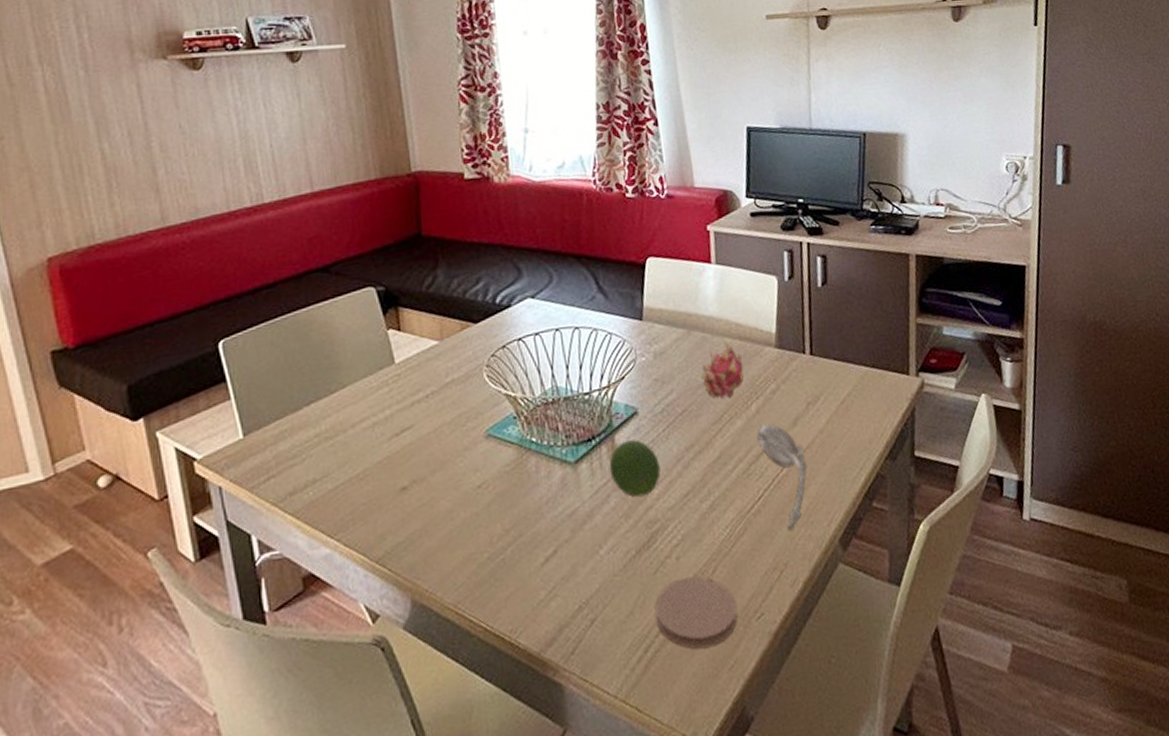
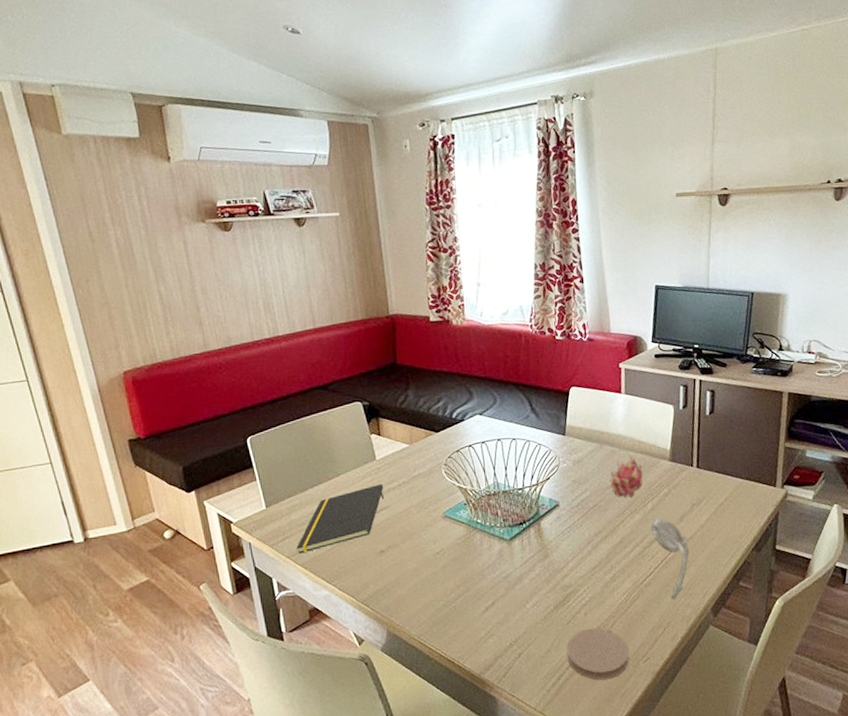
notepad: none [285,395,407,499] -> present [296,483,385,554]
fruit: present [609,439,661,498] -> none [535,525,575,568]

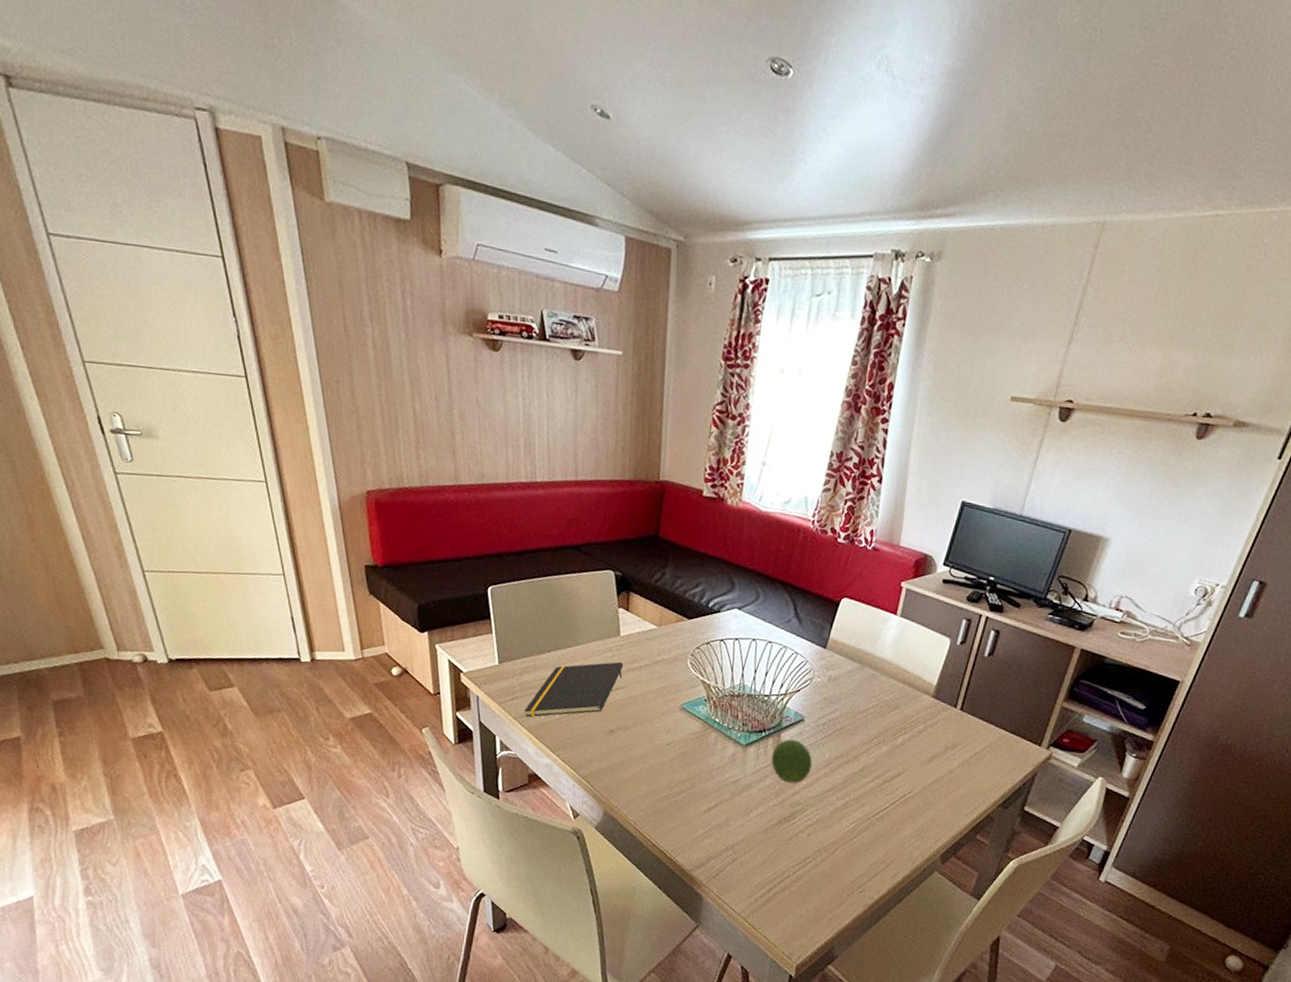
fruit: none [535,525,575,568] -> present [771,739,812,784]
coaster: present [567,628,629,680] -> none [781,849,846,902]
fruit: present [609,453,643,499] -> none [863,681,901,728]
spoon: present [651,518,690,600] -> none [896,754,933,839]

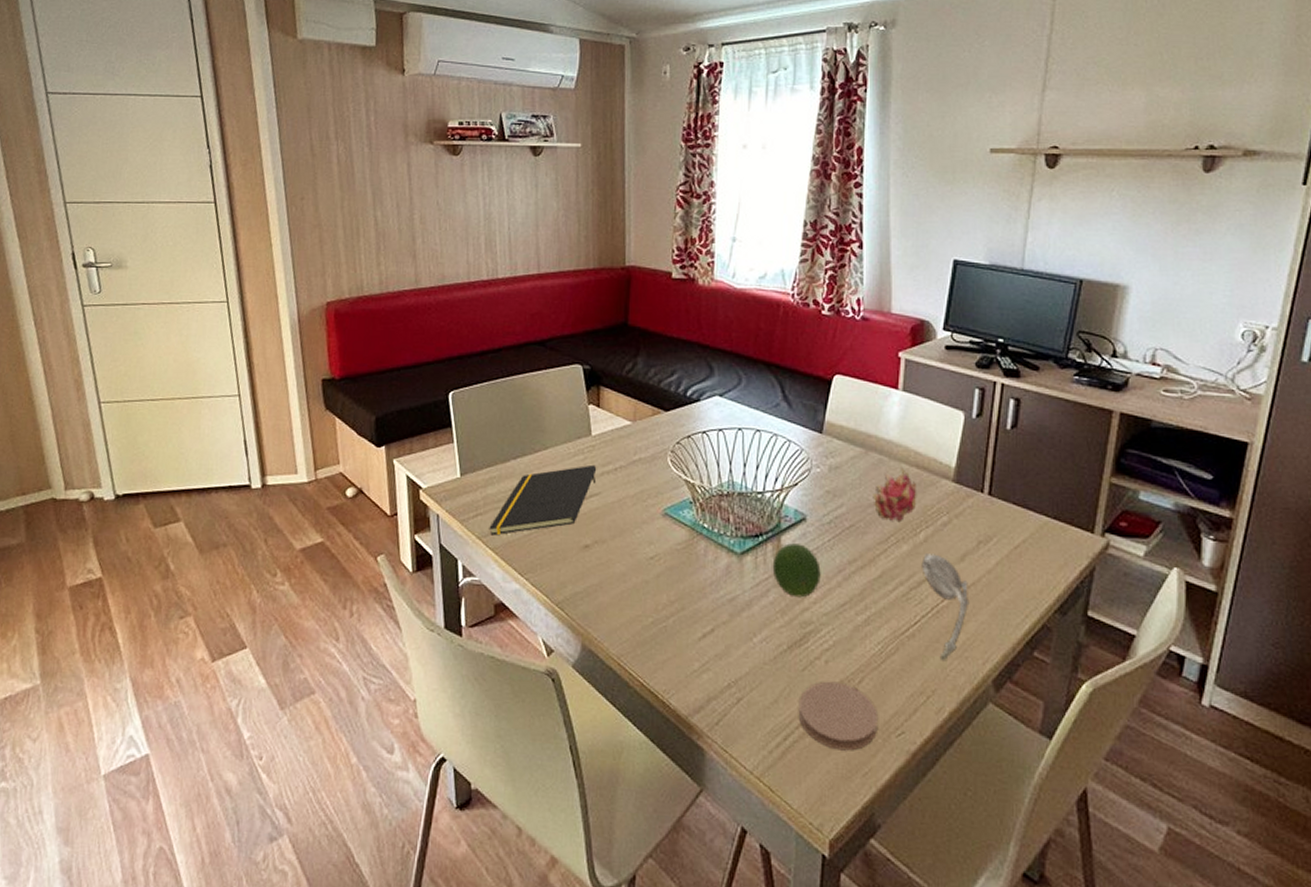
coaster: none [781,849,846,902] -> present [798,681,879,751]
fruit: none [863,681,901,728] -> present [873,466,917,523]
spoon: none [896,754,933,839] -> present [921,553,970,661]

